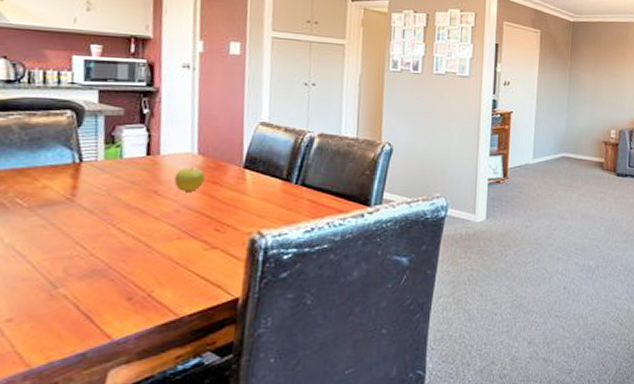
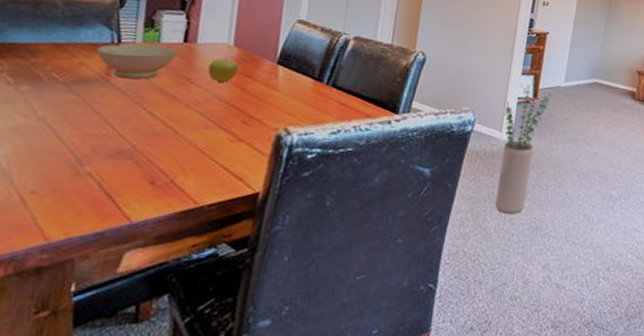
bowl: none [59,162,142,197] -> present [97,44,178,79]
vase: none [475,165,520,294] -> present [495,84,551,214]

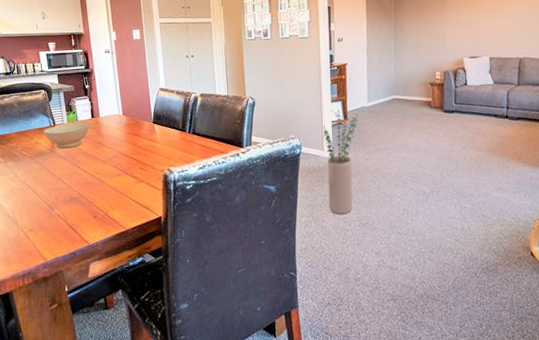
fruit: present [208,58,239,82] -> none [111,125,130,142]

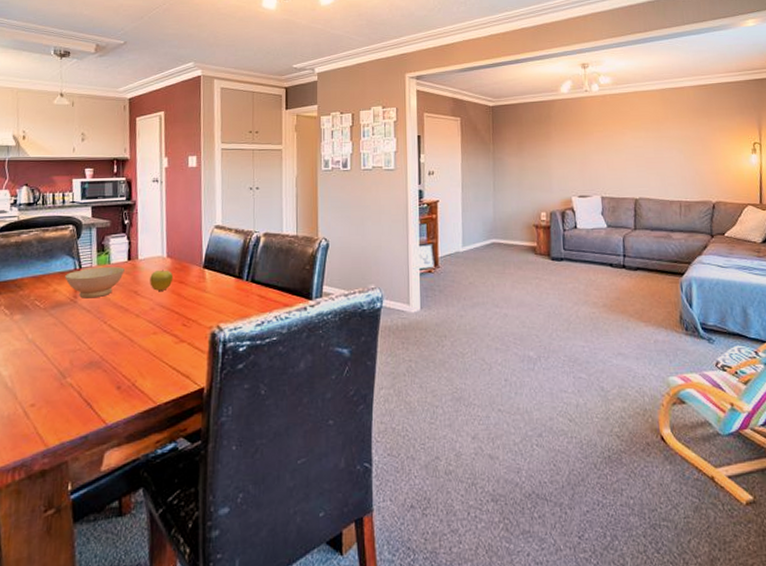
fruit: none [111,125,130,142] -> present [150,269,174,291]
vase: present [323,109,358,214] -> none [409,254,451,386]

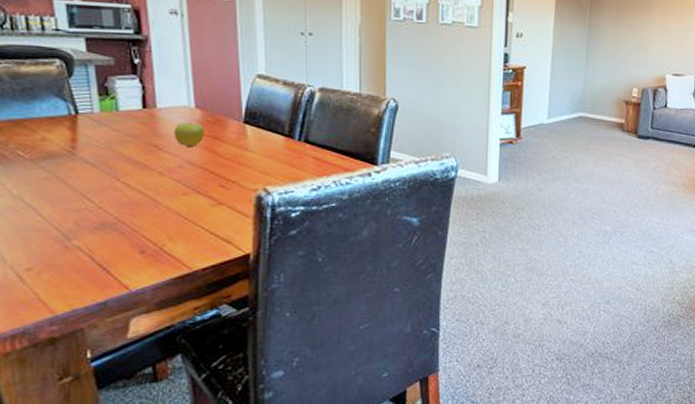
bowl: present [65,267,125,299] -> none [56,114,139,151]

